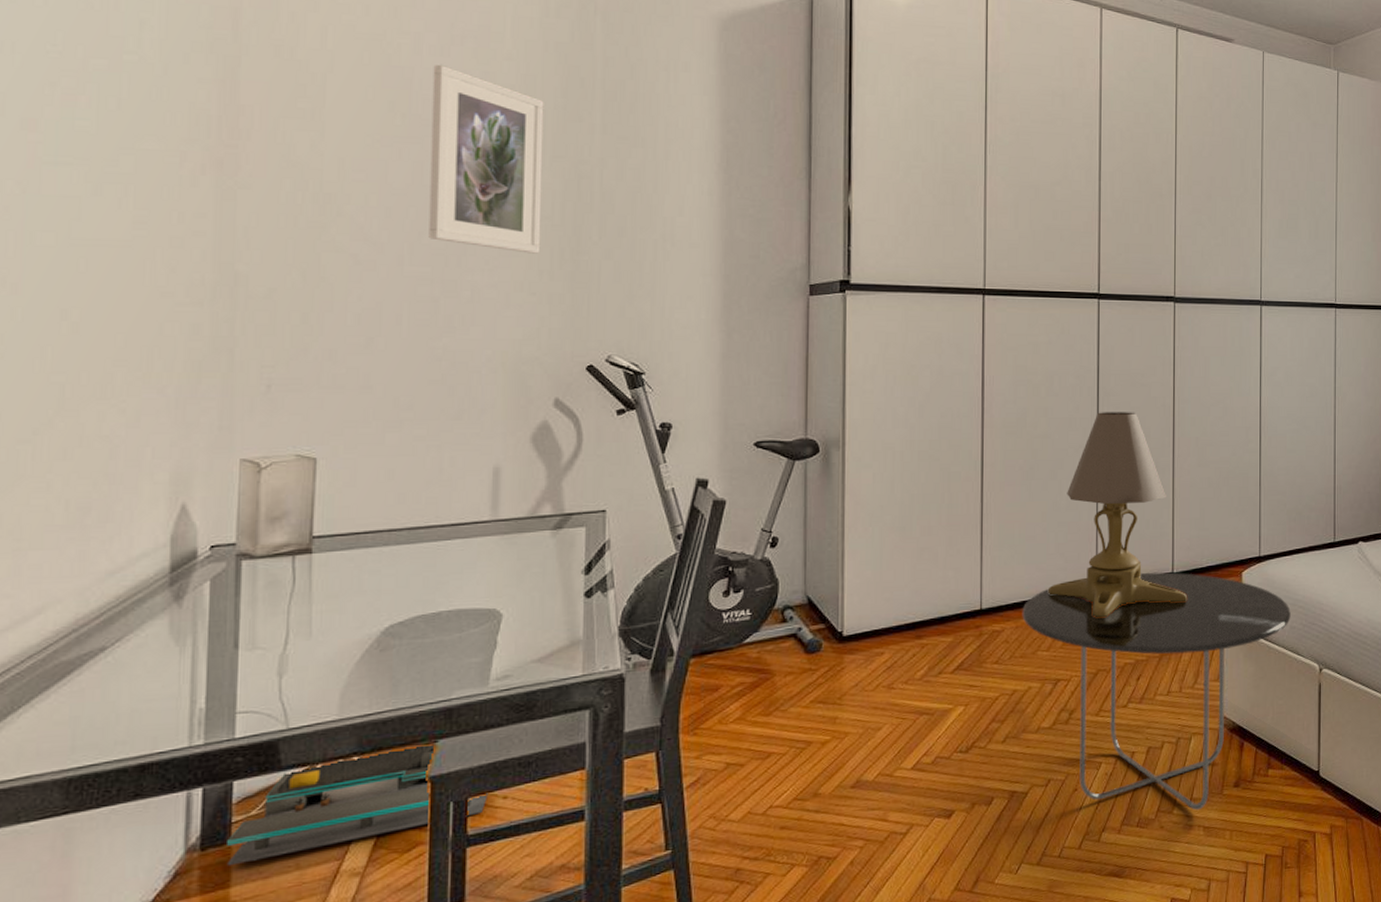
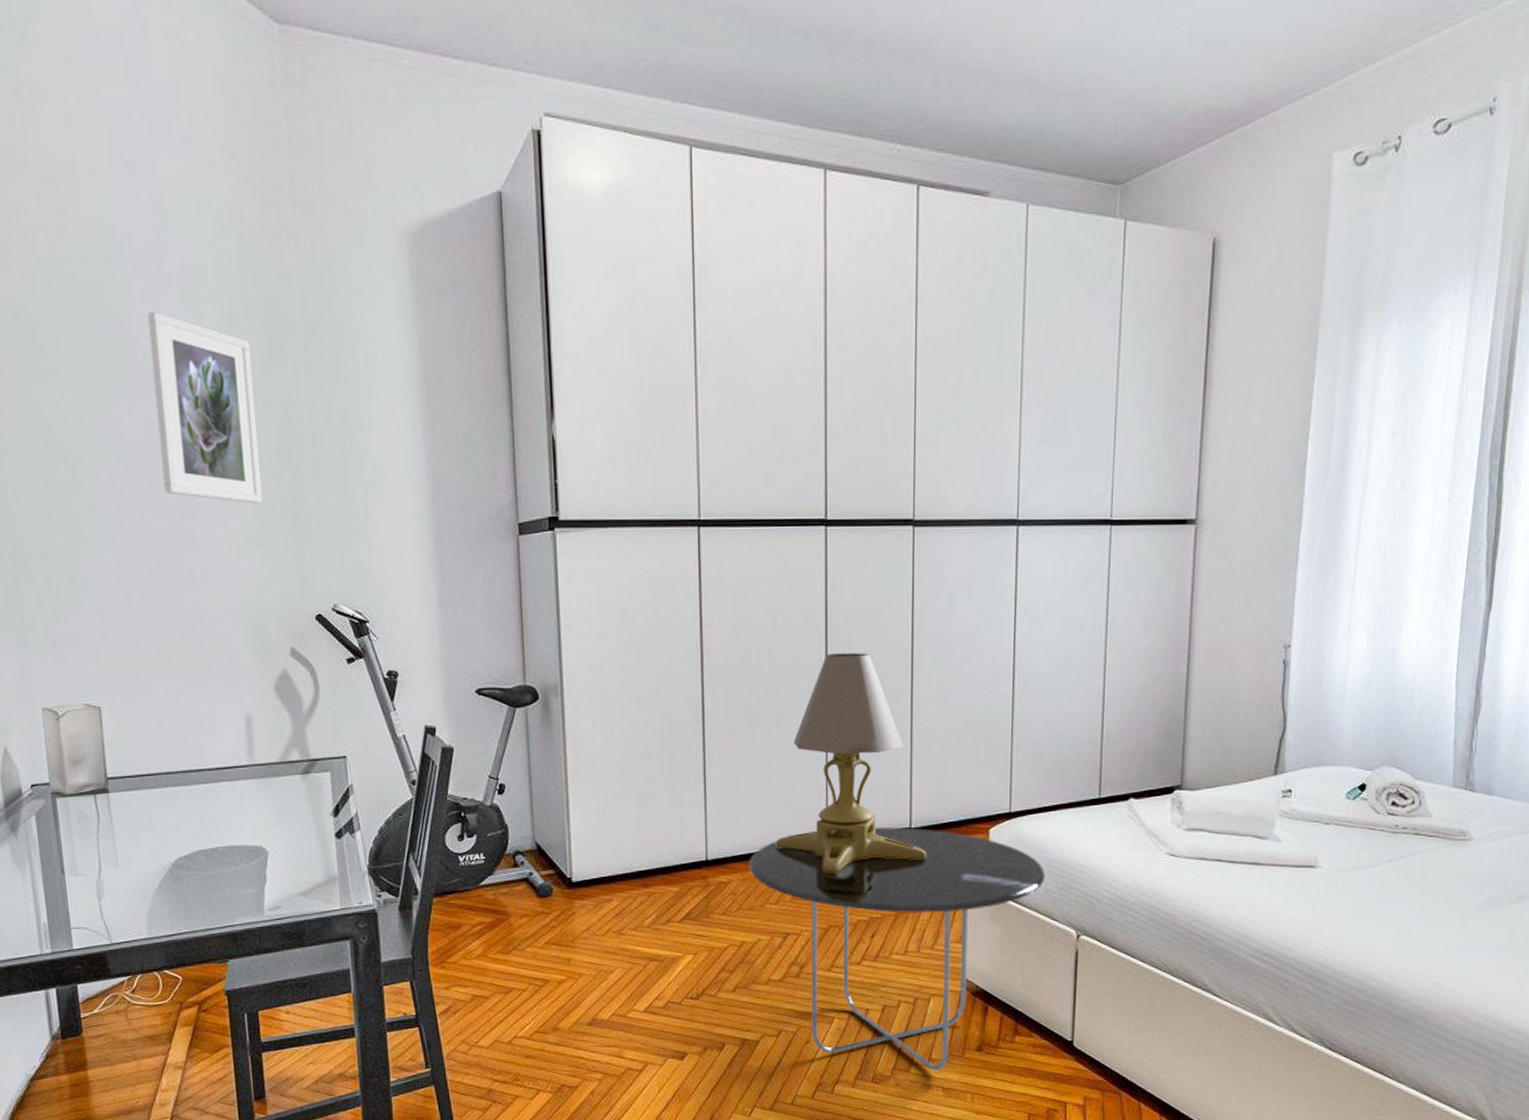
storage bin: present [226,744,488,866] -> none [80,962,274,1053]

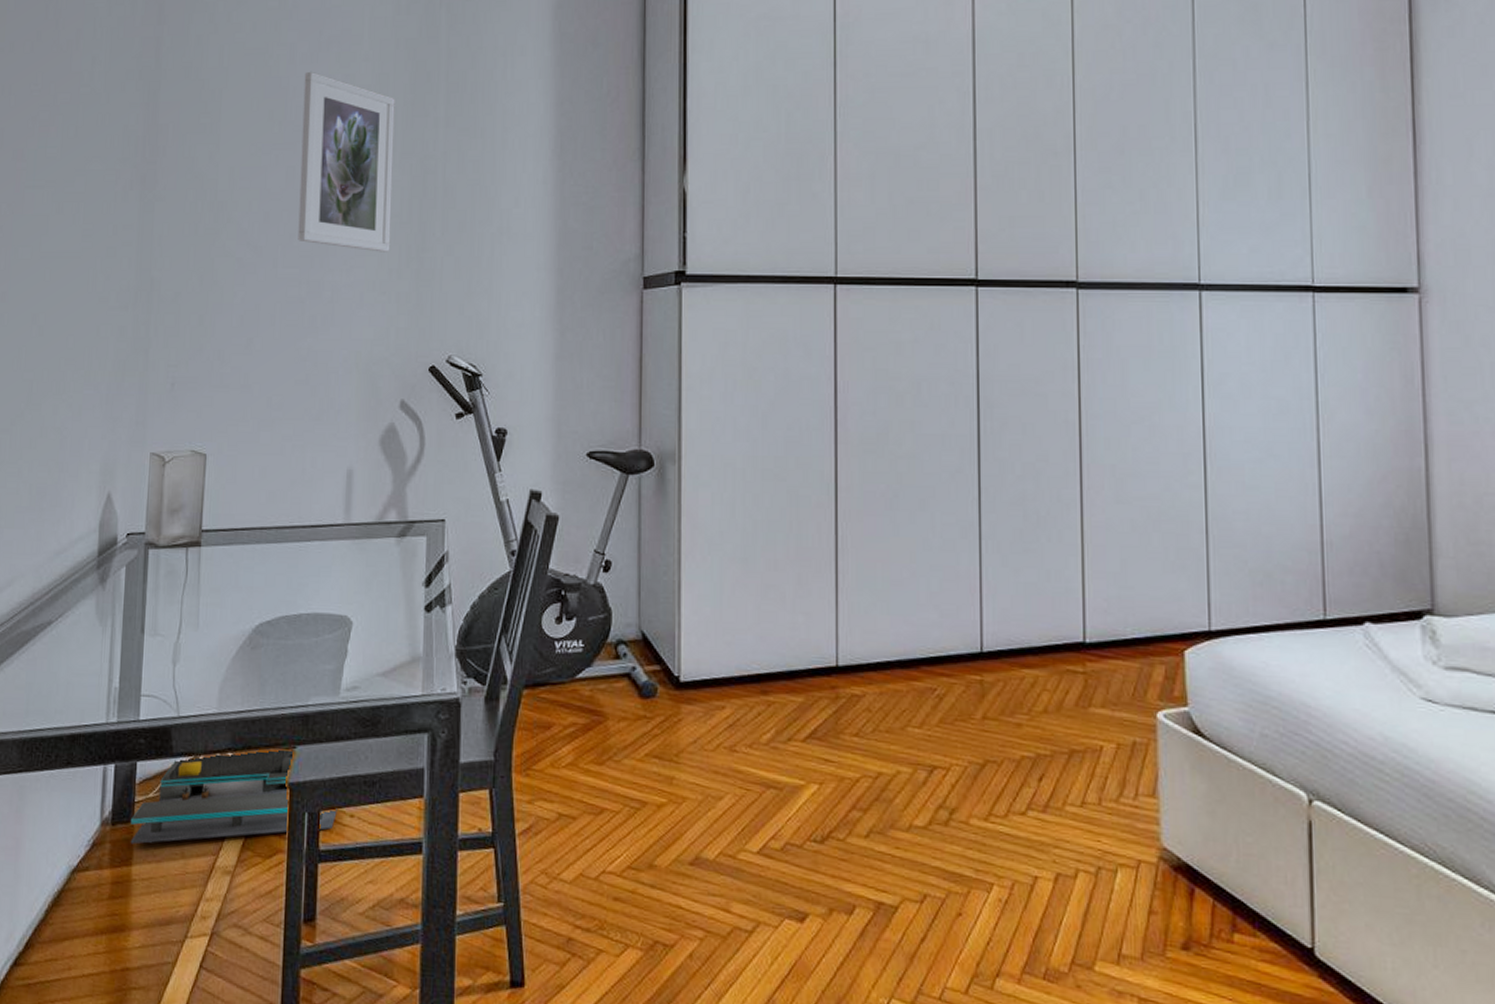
storage bin: none [80,962,274,1053] -> present [130,747,337,845]
side table: present [749,827,1045,1071] -> none [887,638,1260,973]
lamp: present [776,653,927,873] -> none [920,428,1107,693]

